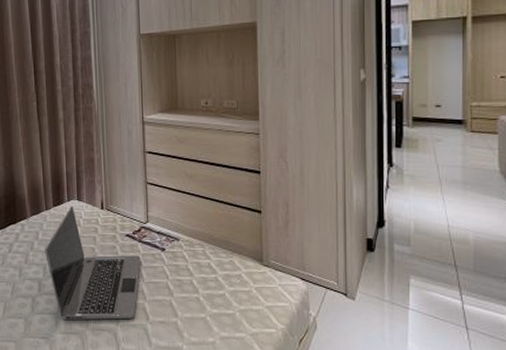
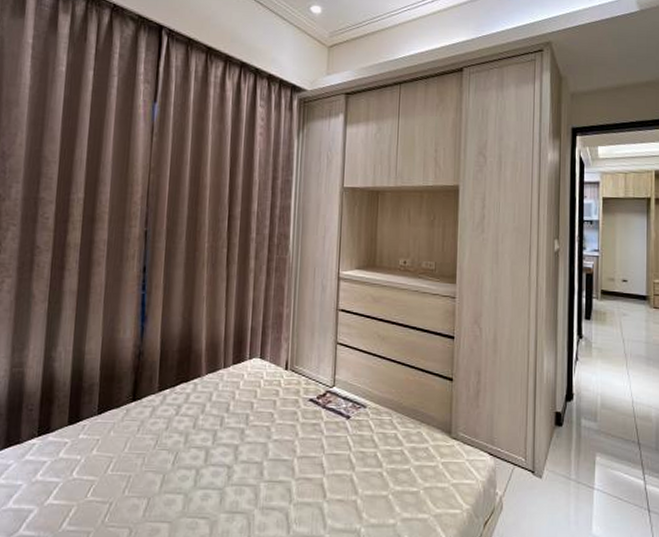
laptop: present [45,205,141,320] -> none [217,364,323,497]

